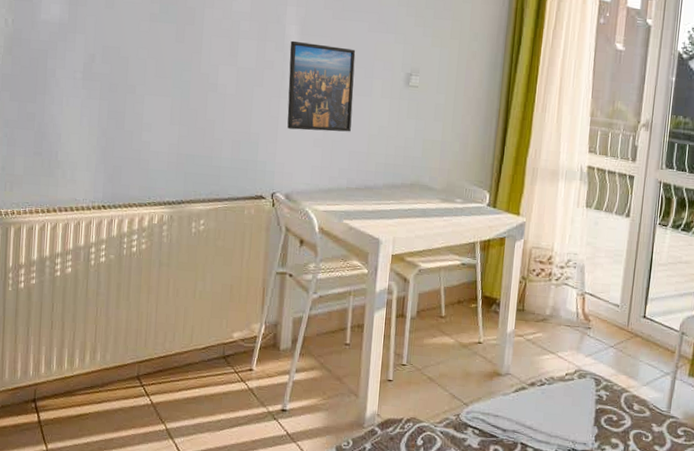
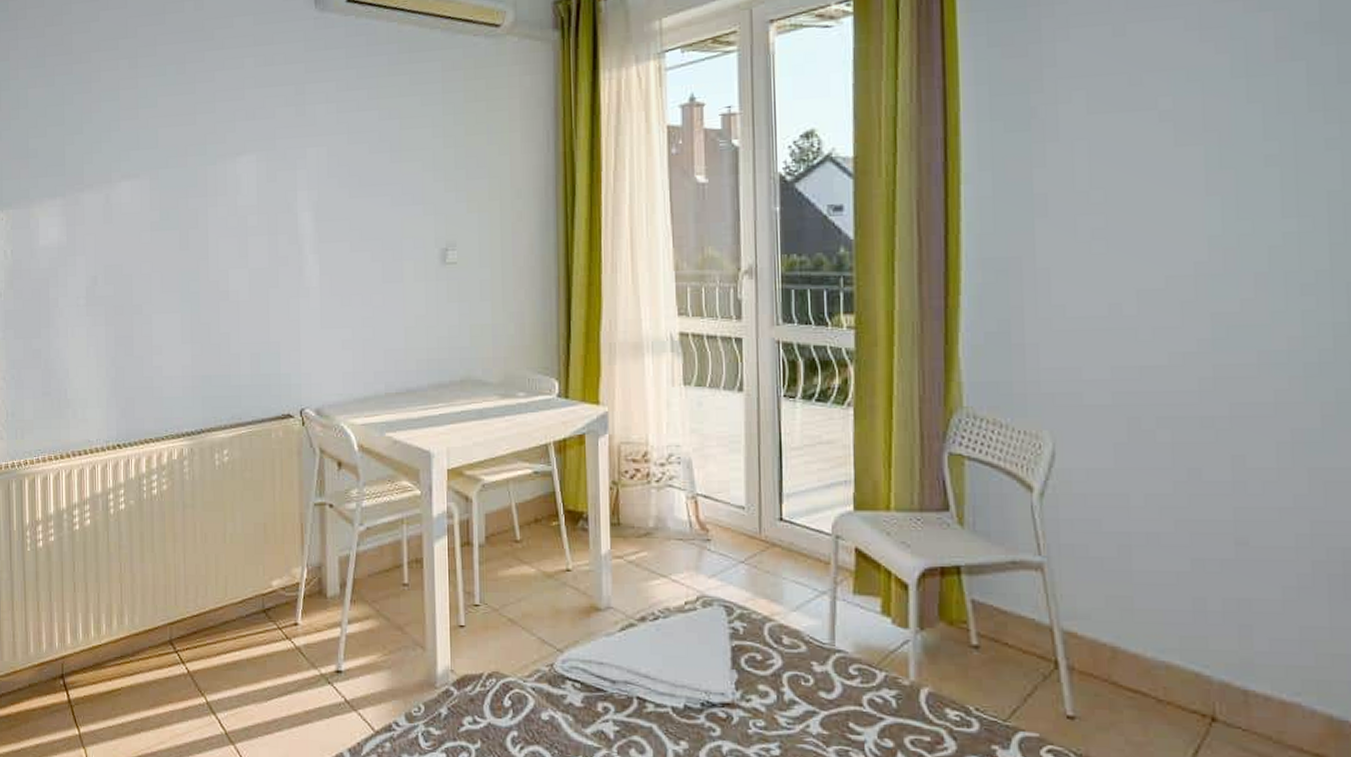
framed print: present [287,40,356,132] -> none [304,229,383,332]

